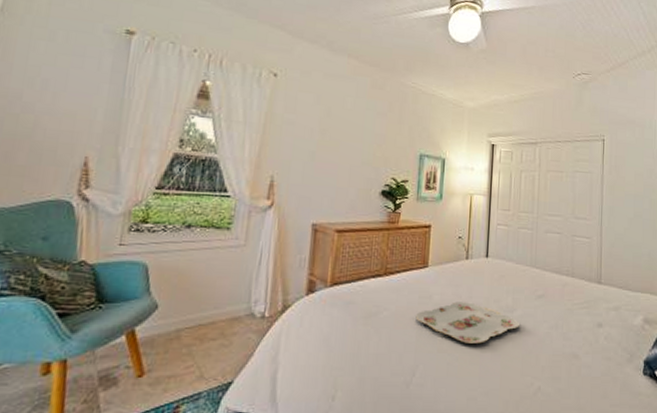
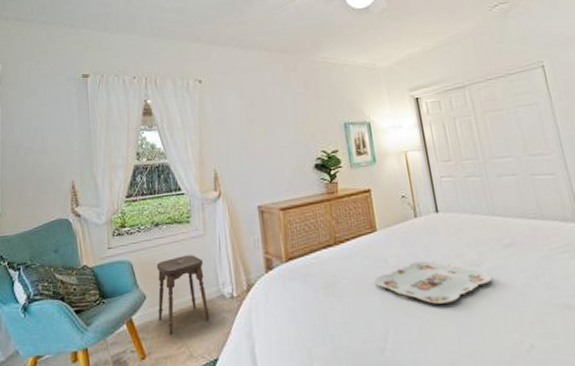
stool: none [169,265,237,351] -> present [156,255,209,335]

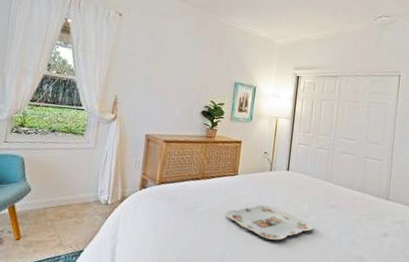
stool: present [156,255,209,335] -> none [39,161,88,224]

